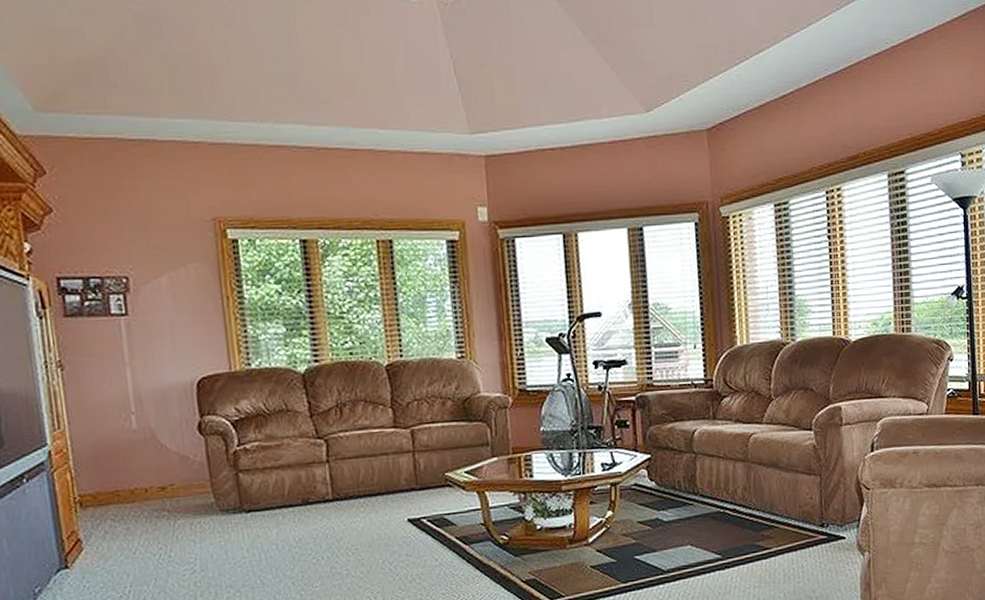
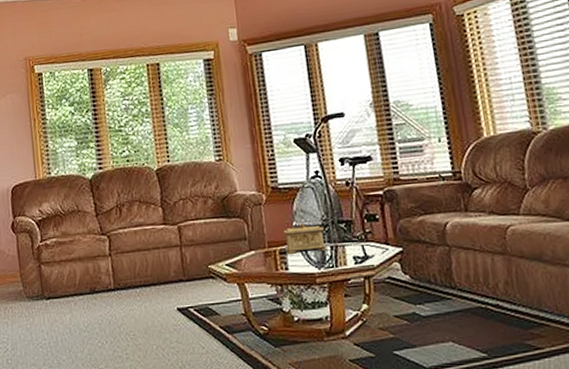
decorative box: none [530,429,575,461] -> present [284,223,327,254]

